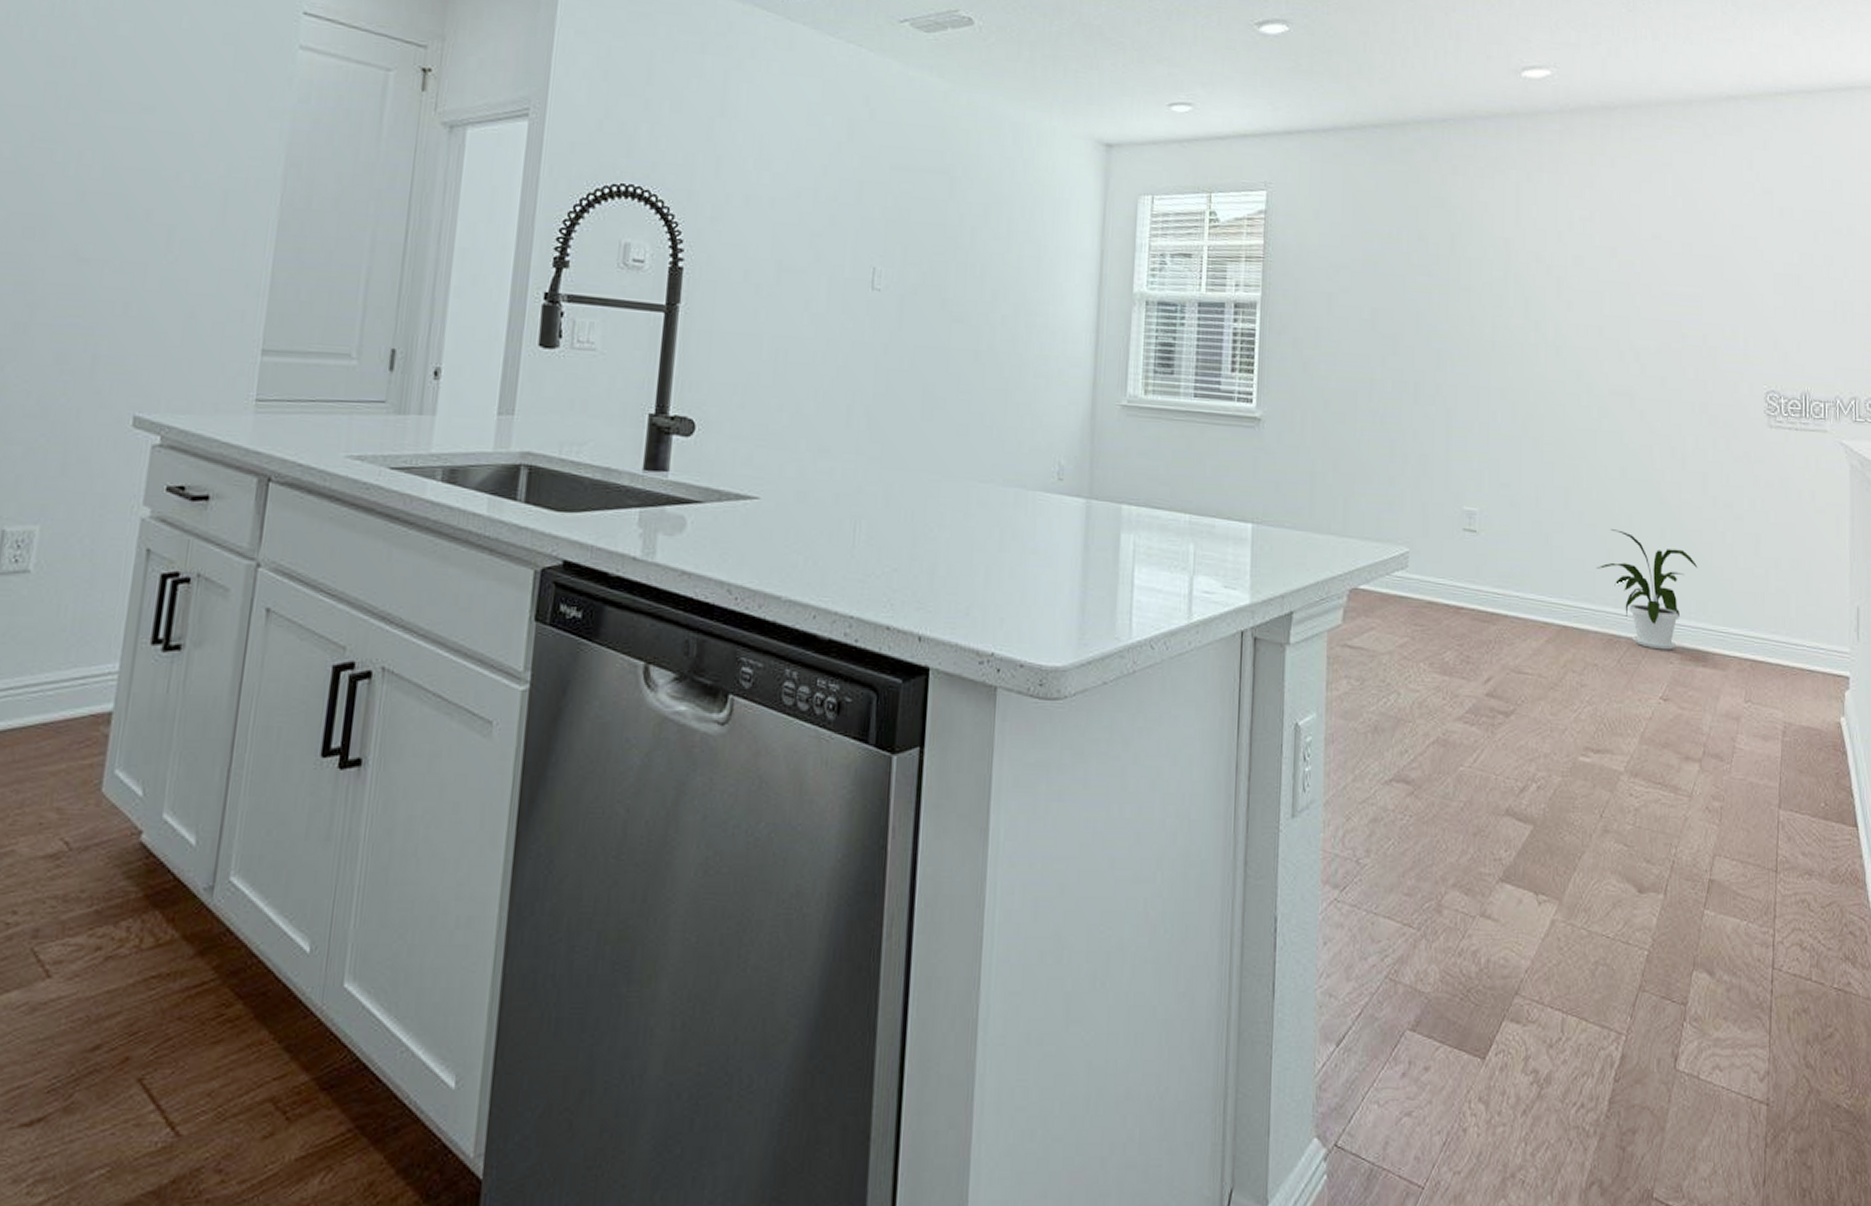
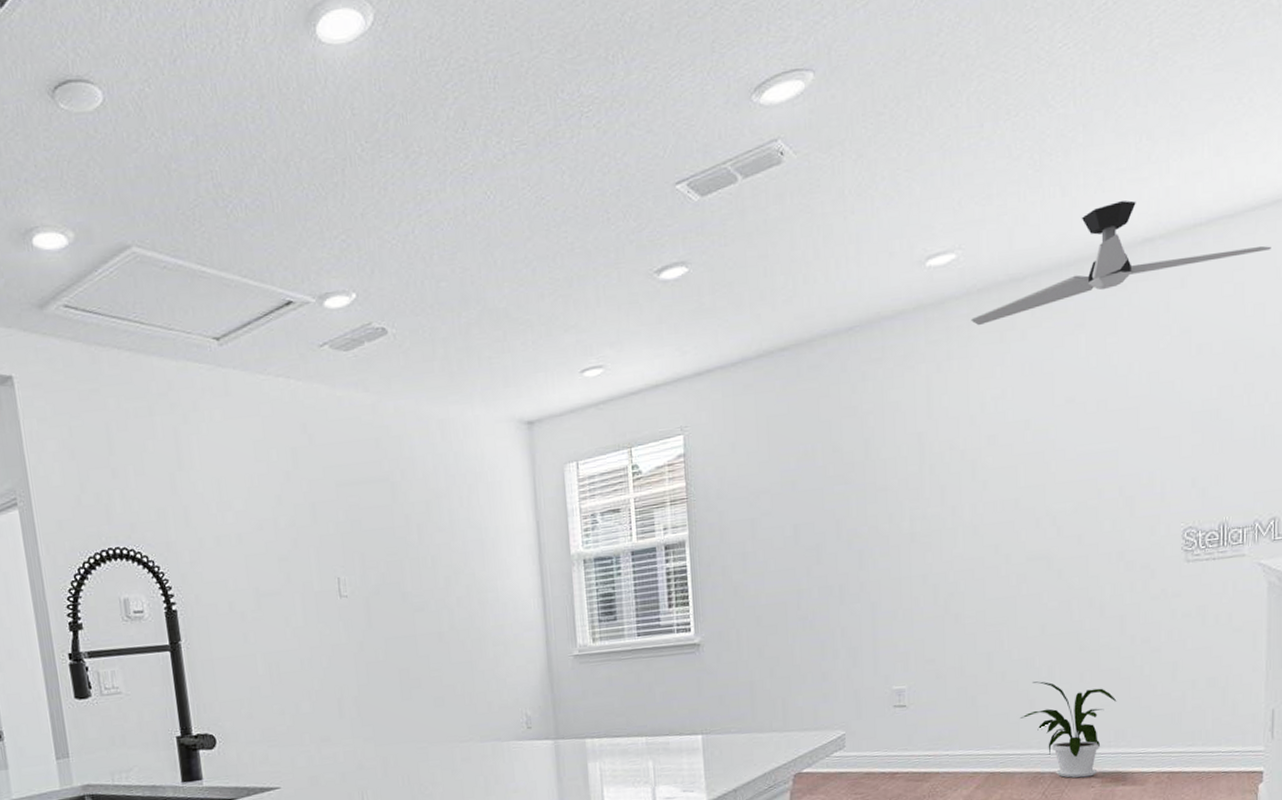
ceiling fan: none [1563,55,1847,145] -> present [971,200,1271,326]

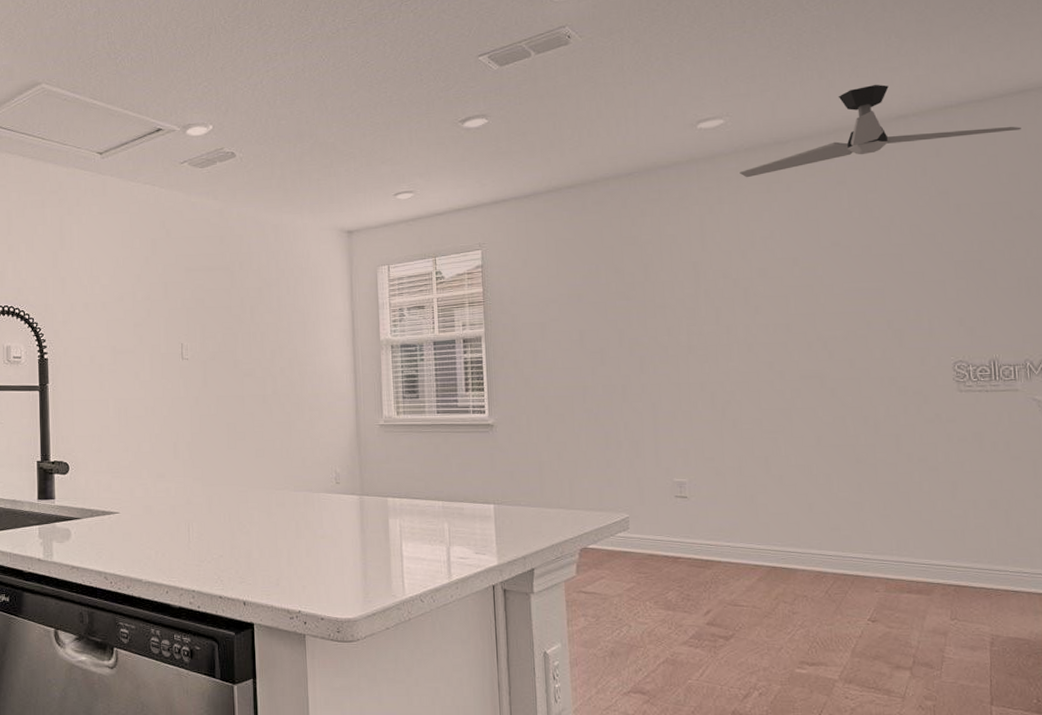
house plant: present [1019,681,1117,778] -> none [799,487,897,581]

